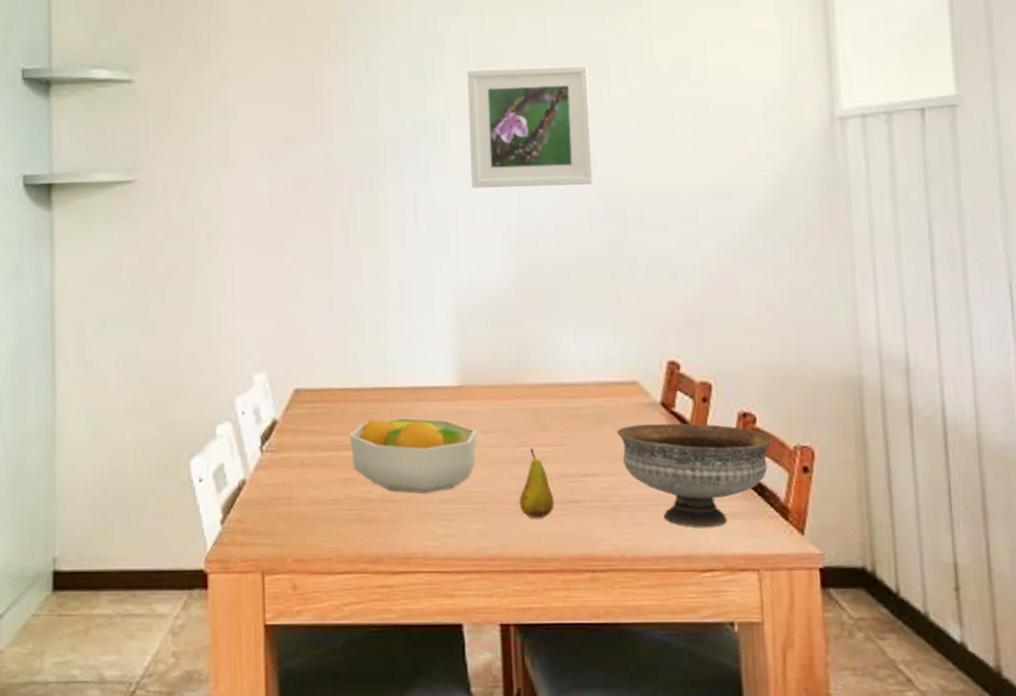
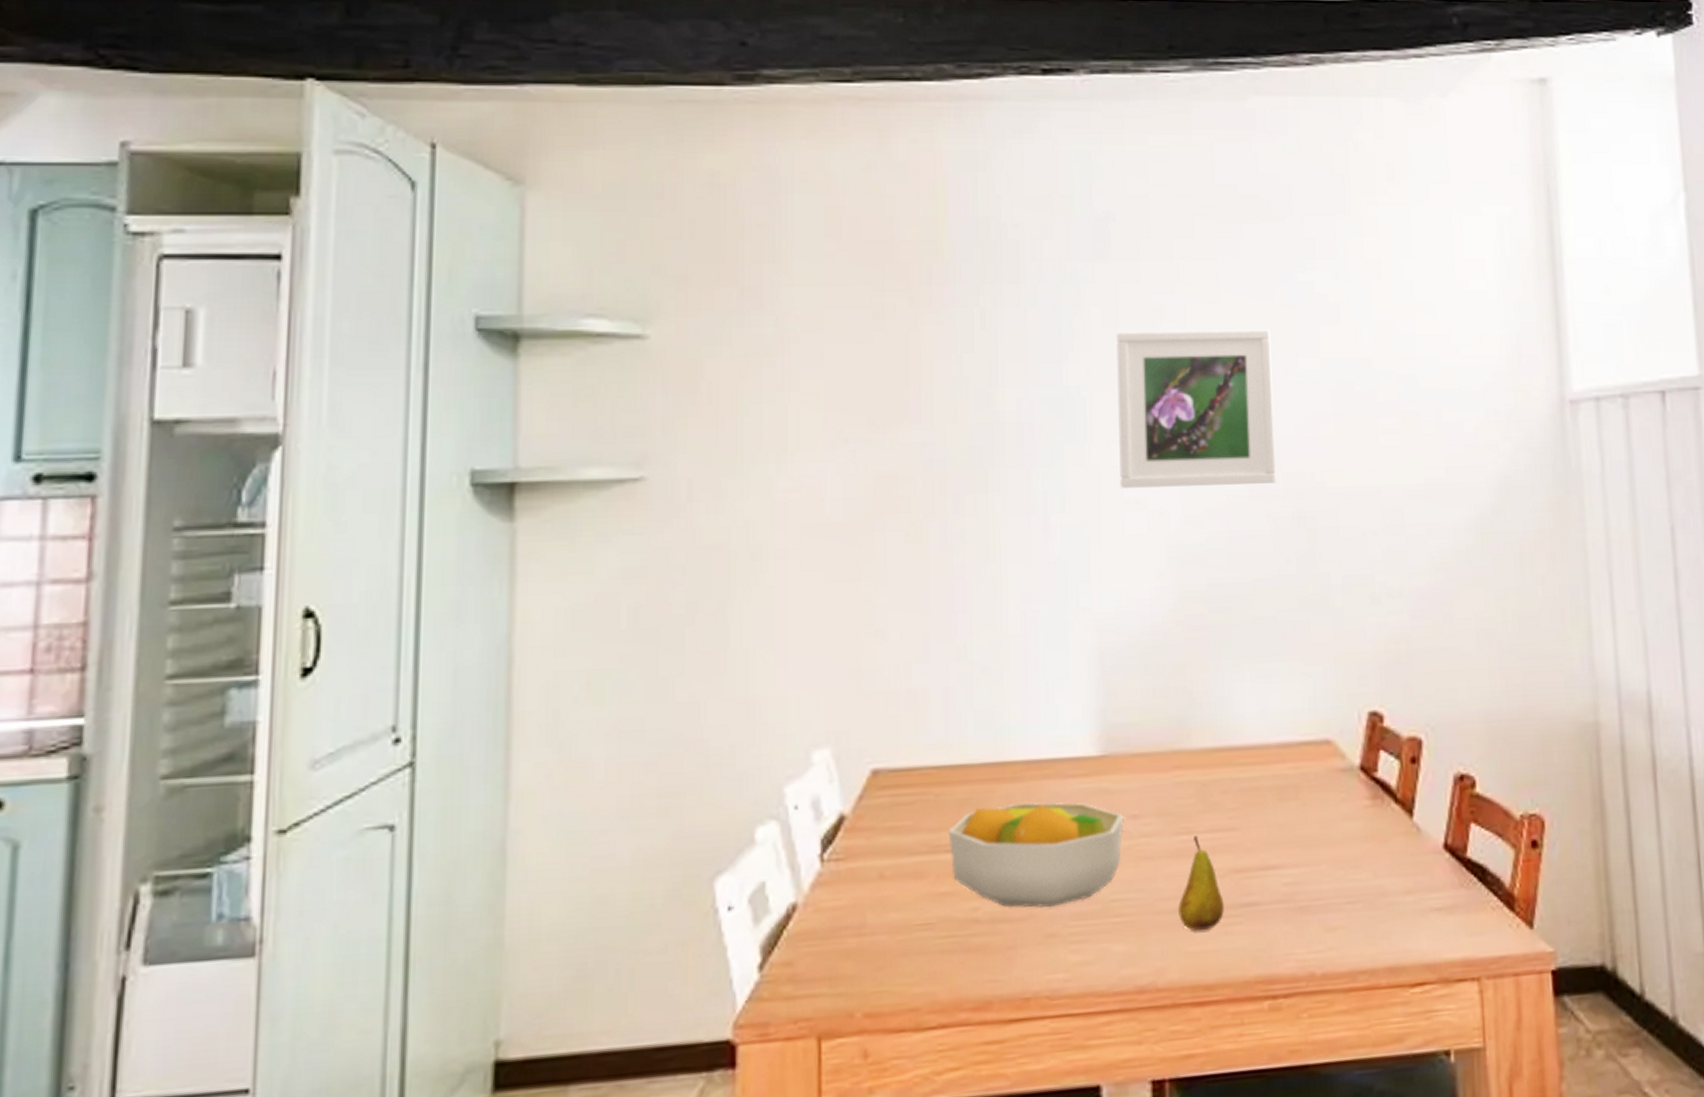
bowl: present [616,423,773,528] -> none [1304,792,1495,929]

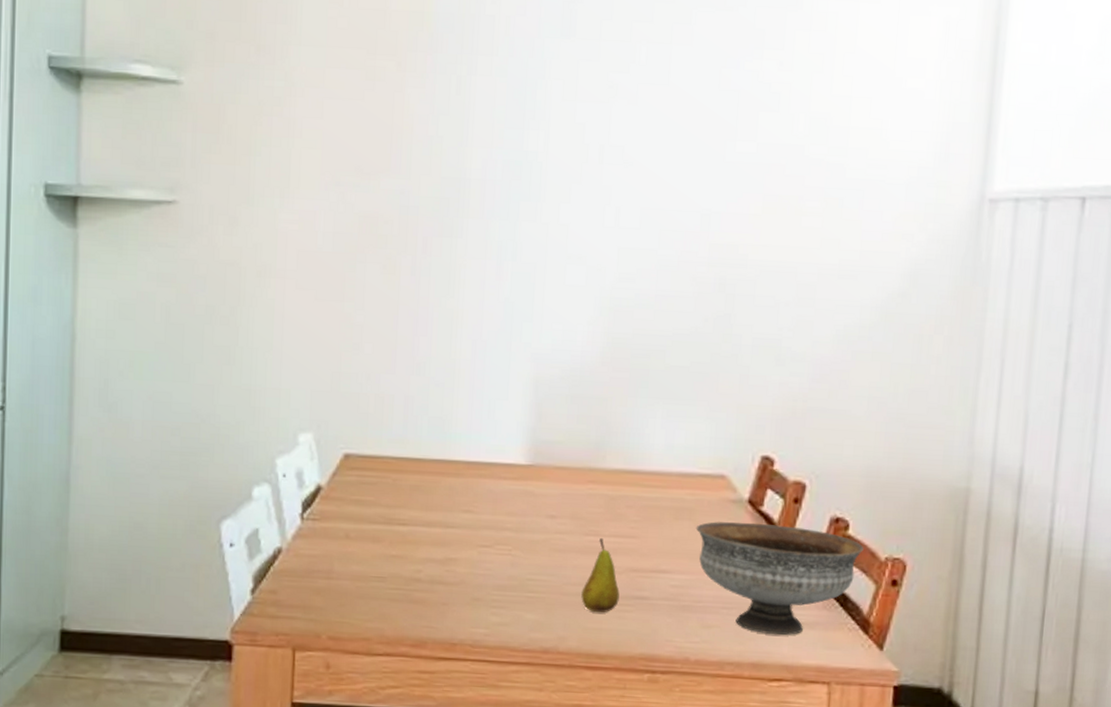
fruit bowl: present [948,802,1124,909] -> none [400,494,543,578]
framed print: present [1116,329,1276,488] -> none [565,106,714,252]
bowl: none [1304,792,1495,929] -> present [696,522,864,636]

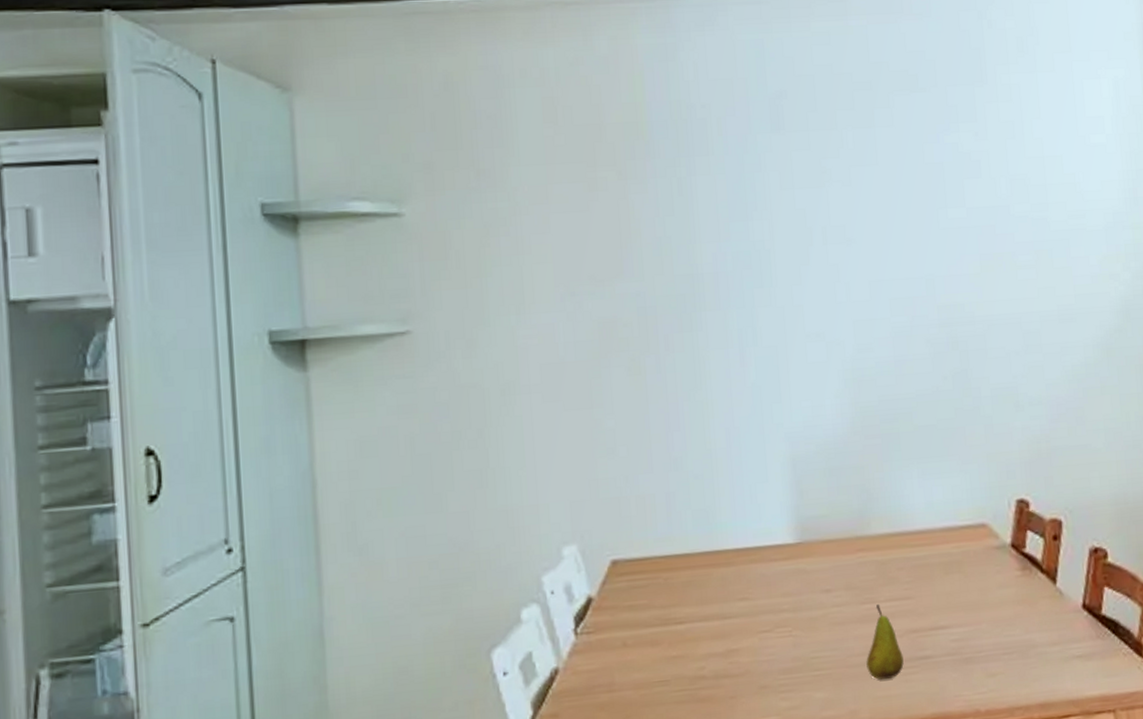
bowl: present [696,522,864,636] -> none [966,563,1125,673]

